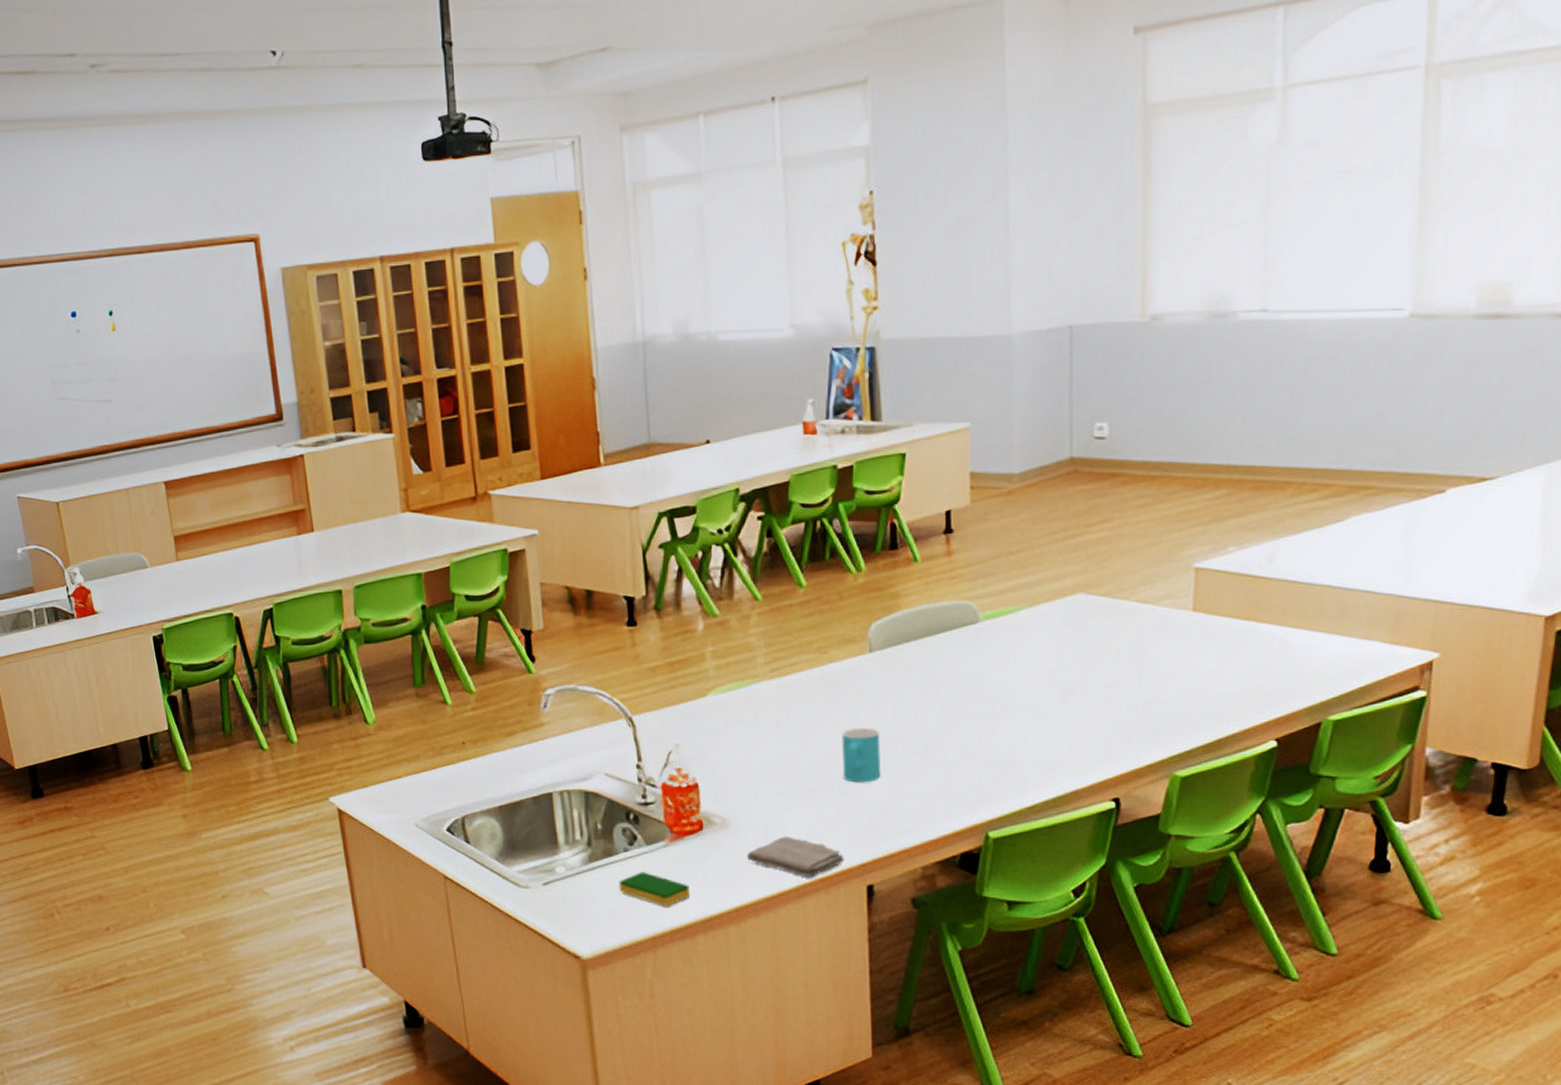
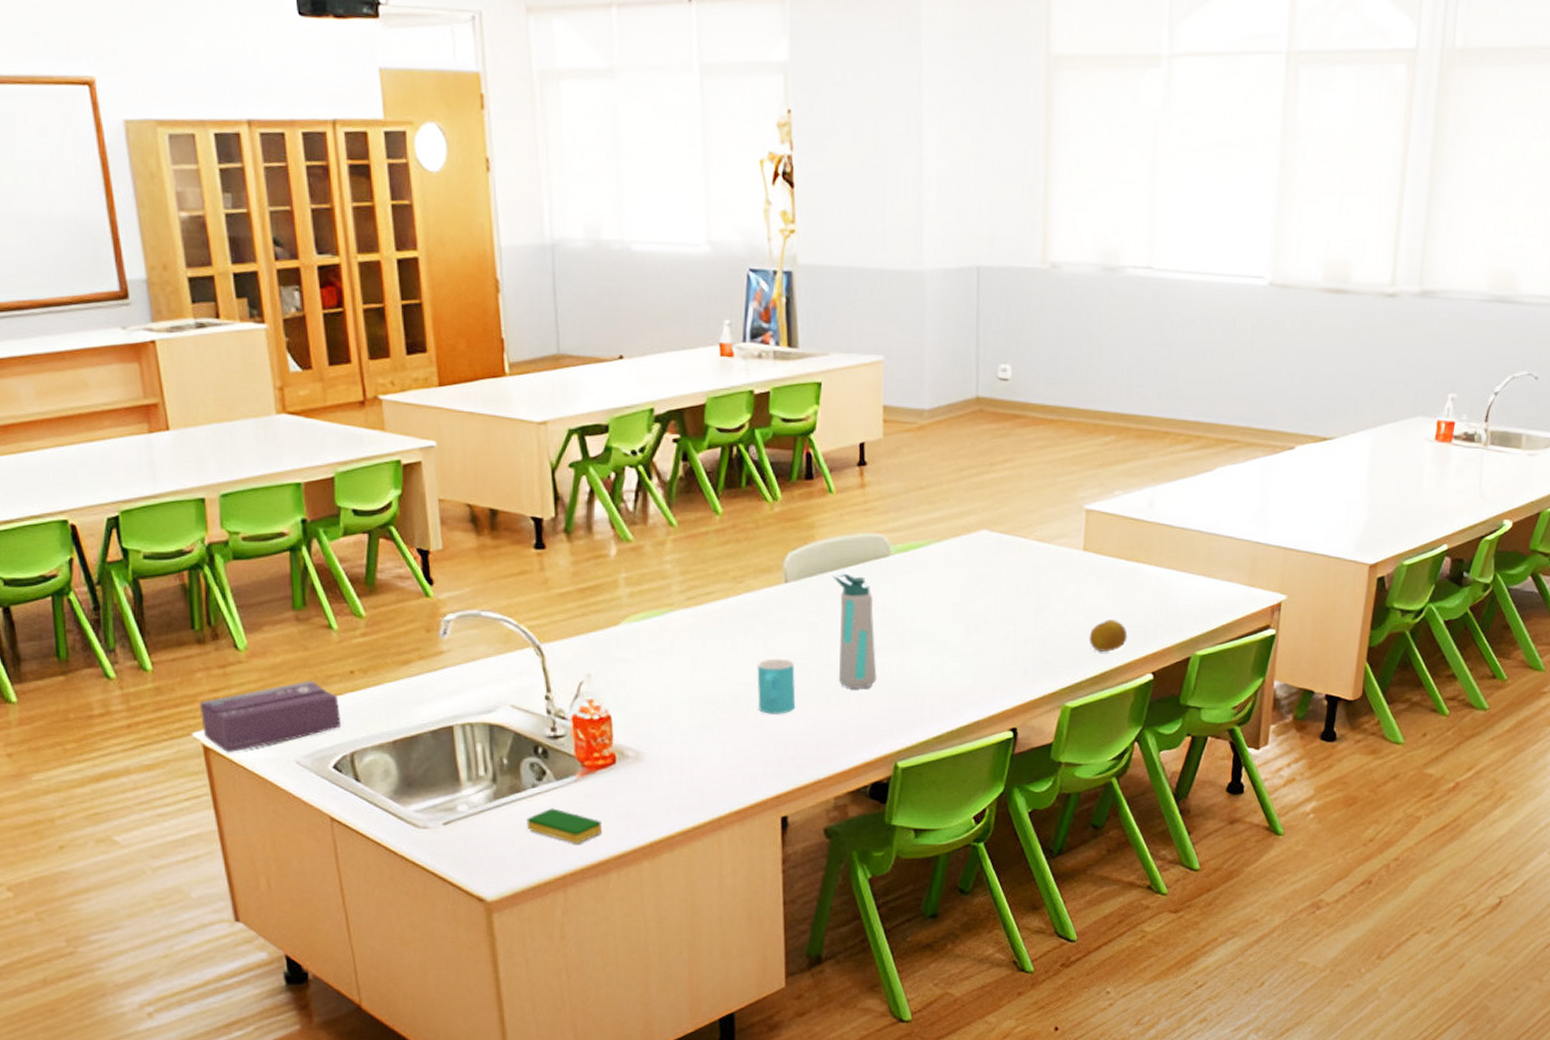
tissue box: none [335,750,453,816] -> present [199,680,341,753]
washcloth: present [747,836,844,879] -> none [662,769,759,811]
water bottle: none [919,640,966,757] -> present [833,572,877,688]
fruit: none [1200,683,1246,717] -> present [1089,620,1128,652]

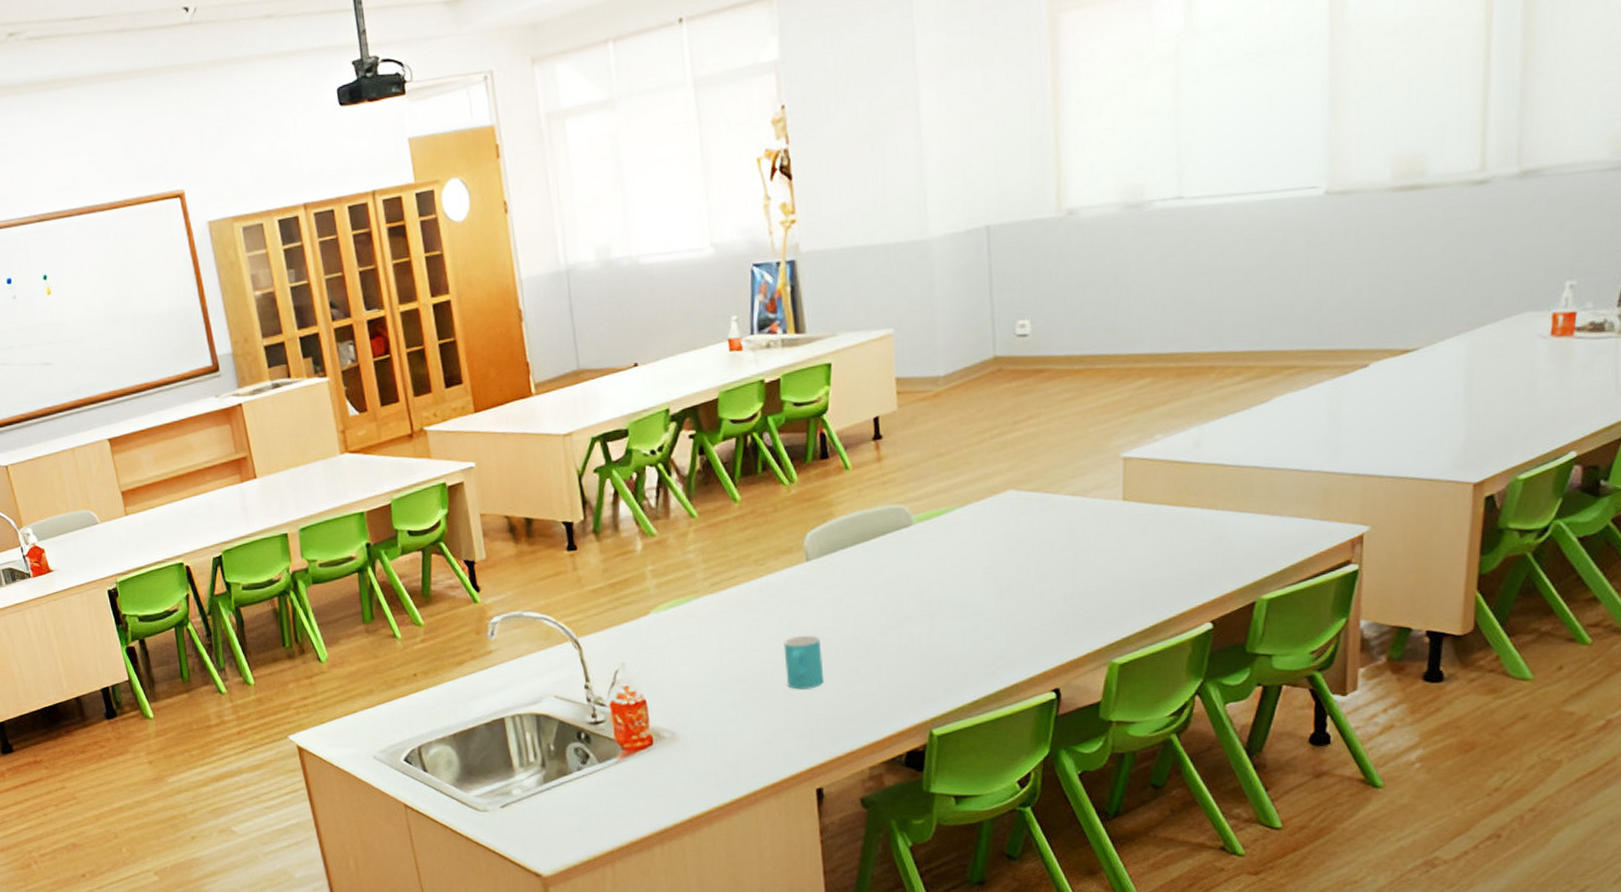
tissue box: present [199,680,341,753] -> none [292,684,408,752]
dish sponge: present [526,808,602,844] -> none [574,789,644,822]
water bottle: present [833,572,877,688] -> none [854,545,906,659]
fruit: present [1089,620,1128,652] -> none [1135,569,1180,604]

